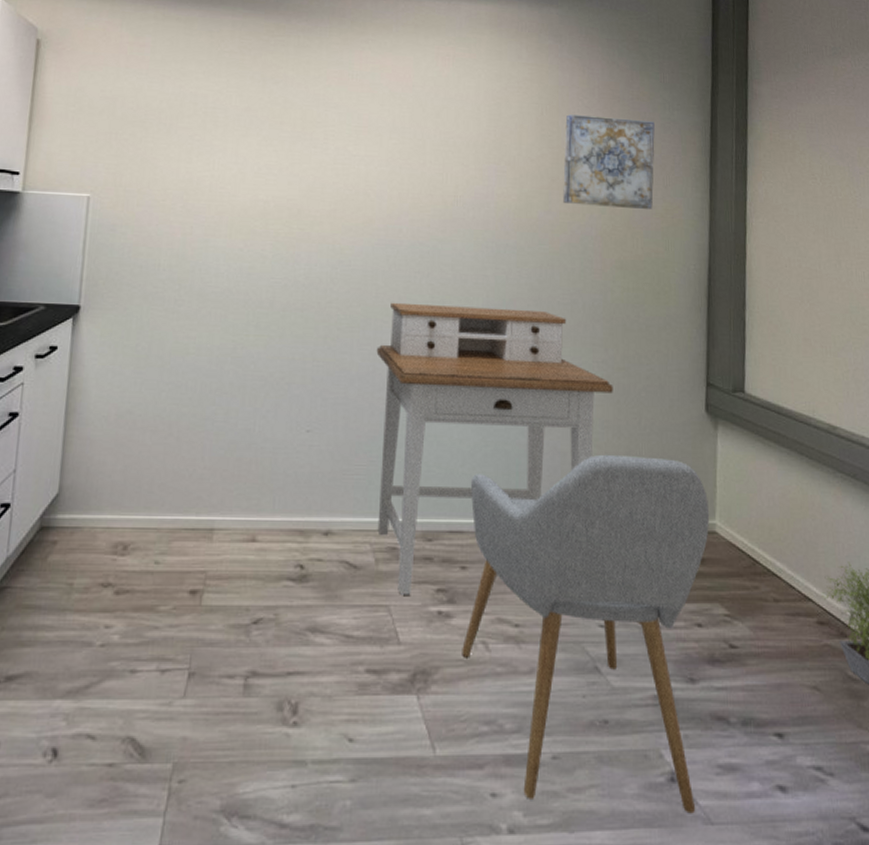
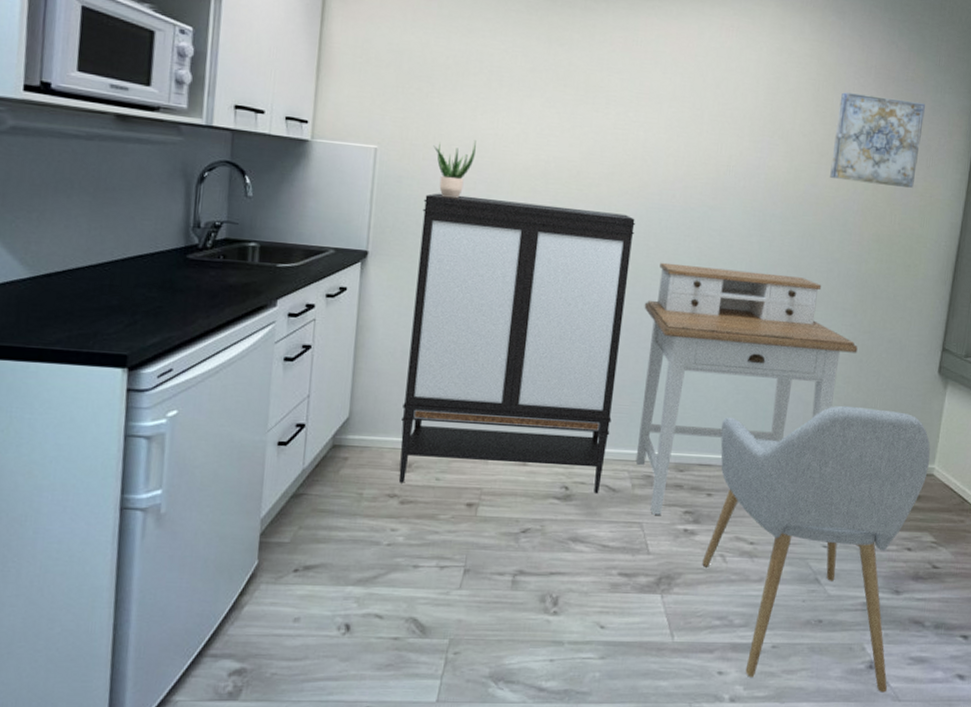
storage cabinet: none [113,240,363,571] -> present [398,193,636,493]
potted plant: none [148,183,192,245] -> present [433,140,476,199]

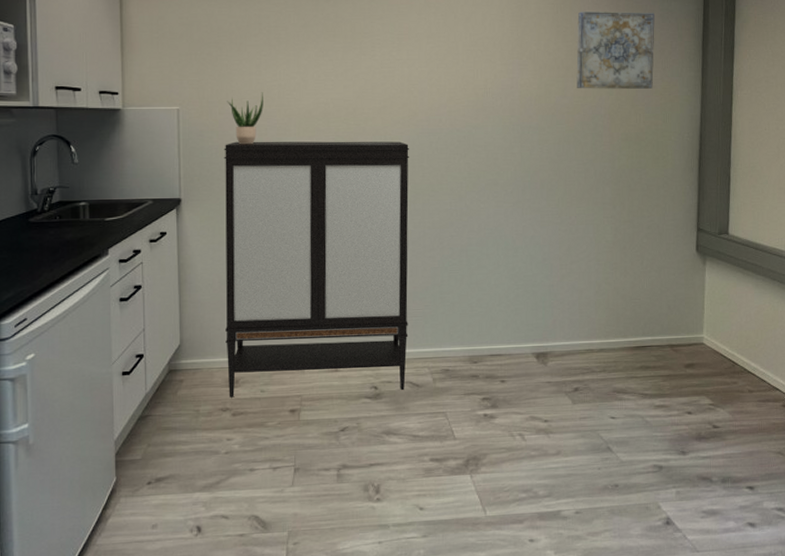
desk: present [635,262,858,515] -> none [425,179,620,404]
chair: present [702,405,930,693] -> none [504,289,699,546]

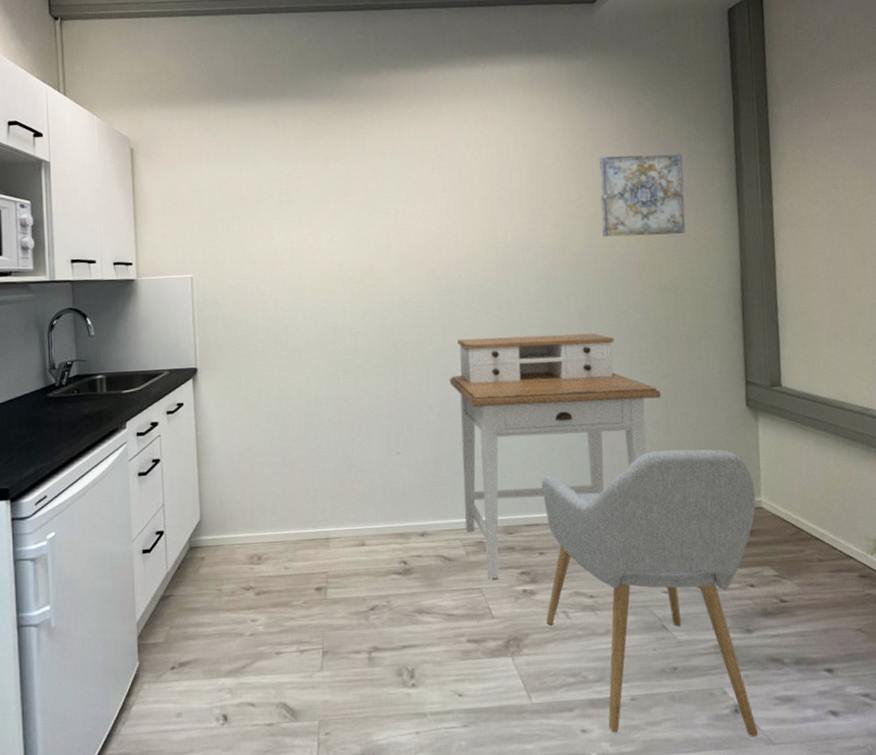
storage cabinet: present [224,141,410,398] -> none [238,300,437,575]
potted plant: present [227,92,263,145] -> none [240,256,277,311]
desk: none [425,179,620,404] -> present [449,333,661,579]
chair: none [504,289,699,546] -> present [541,449,758,737]

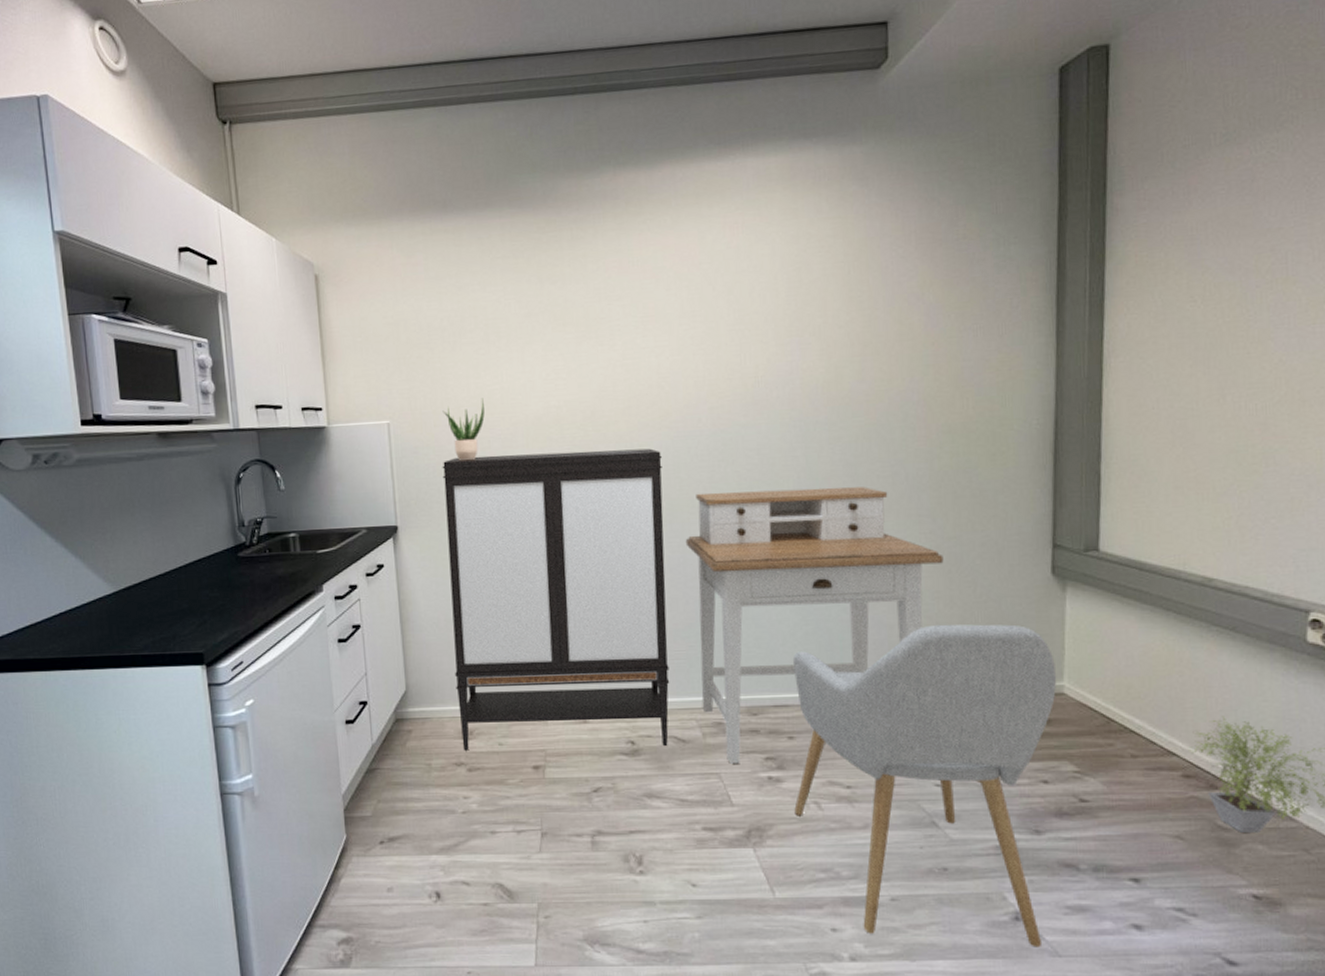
storage cabinet: none [238,300,437,575] -> present [442,448,670,751]
potted plant: none [240,256,277,311] -> present [442,398,485,461]
wall art: present [599,154,686,237] -> none [877,262,987,370]

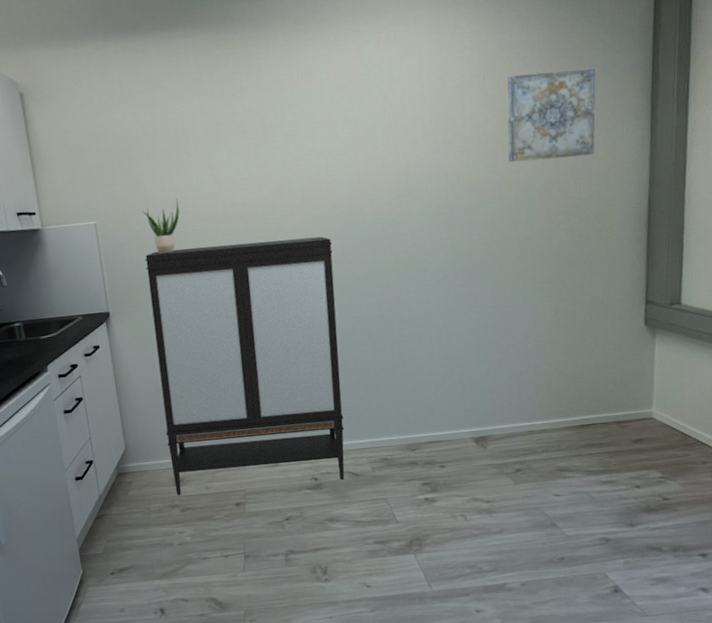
desk: present [685,487,944,764] -> none [353,261,561,490]
chair: present [792,624,1057,948] -> none [442,366,648,612]
wall art: none [877,262,987,370] -> present [507,68,596,162]

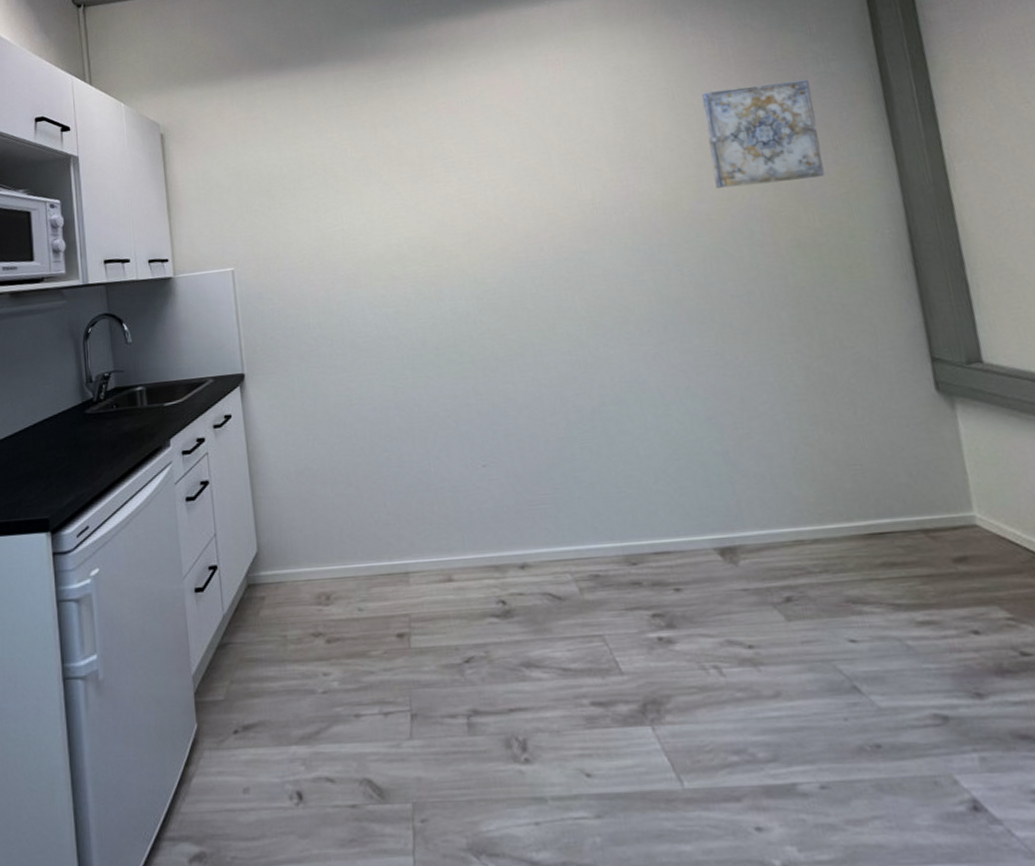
potted plant: present [142,198,180,254] -> none [285,240,327,304]
storage cabinet: present [145,236,345,495] -> none [287,280,543,619]

